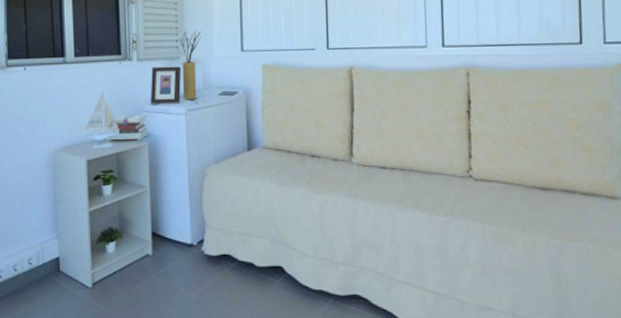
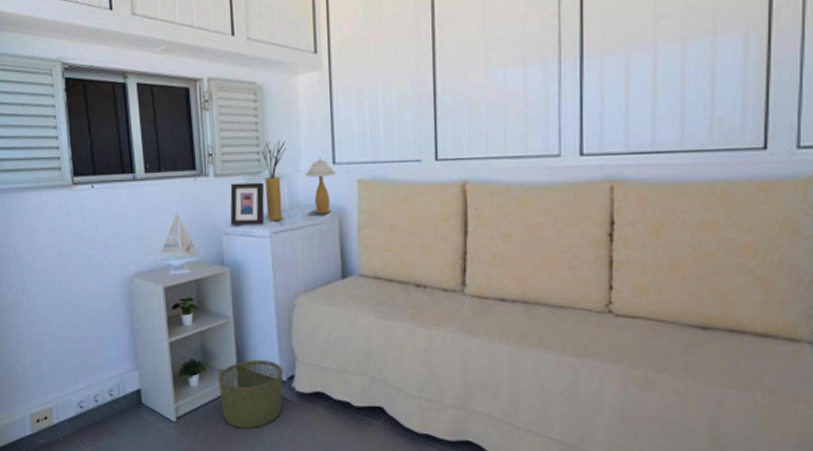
books: present [105,115,148,141] -> none [183,238,229,266]
basket: none [133,226,194,292] -> present [217,360,283,429]
table lamp: none [217,46,244,94] -> present [305,158,336,214]

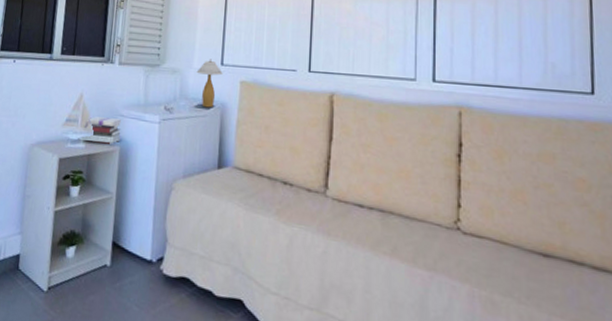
books: none [183,238,229,266] -> present [79,117,122,144]
basket: present [217,360,283,429] -> none [91,237,154,309]
picture frame: present [230,182,265,226] -> none [126,72,160,111]
vase: present [260,139,286,222] -> none [158,39,183,110]

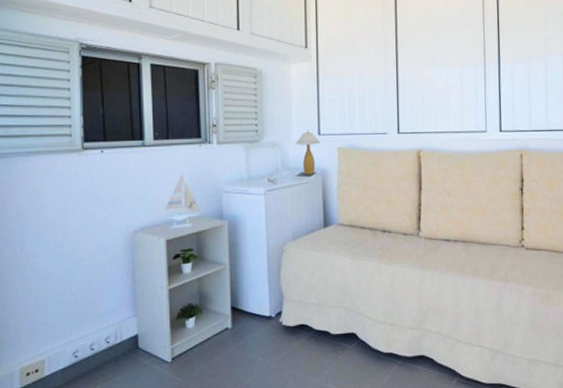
books: present [79,117,122,144] -> none [185,195,227,221]

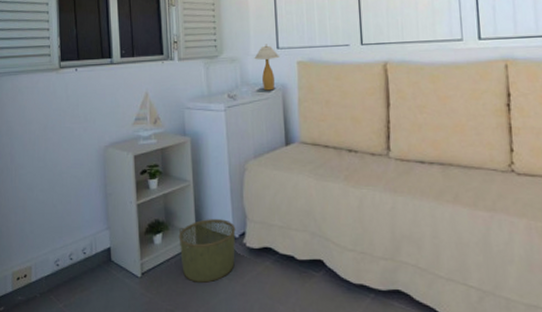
basket: none [213,300,272,363] -> present [178,219,236,283]

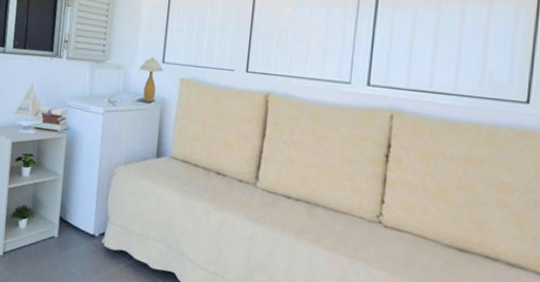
books: none [150,112,190,137] -> present [30,106,69,132]
basket: present [178,219,236,283] -> none [41,213,97,273]

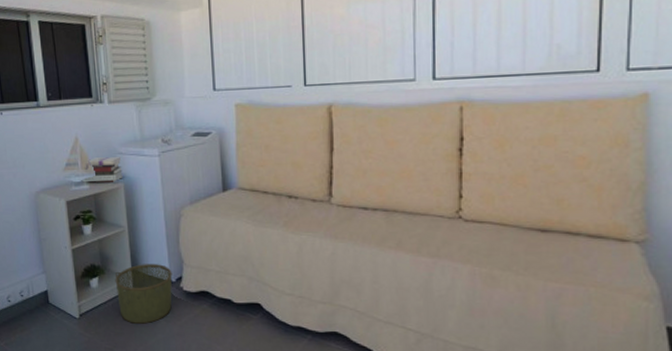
basket: none [41,213,97,273] -> present [115,264,172,324]
table lamp: present [139,56,164,103] -> none [189,85,216,135]

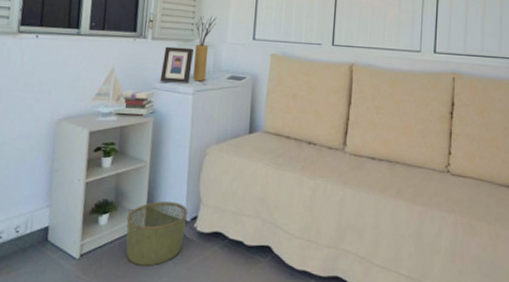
picture frame: none [123,107,154,146] -> present [159,46,194,84]
vase: none [149,69,171,142] -> present [192,15,217,82]

